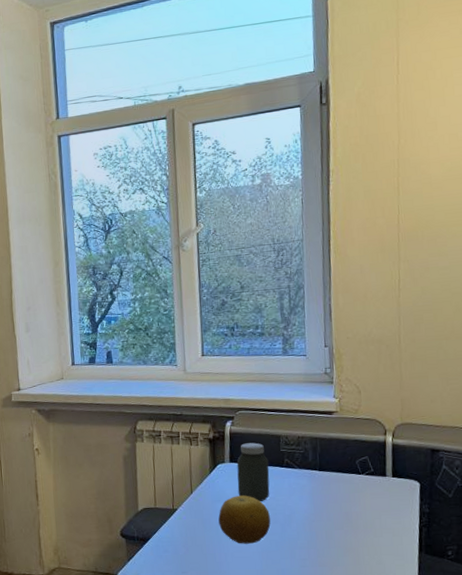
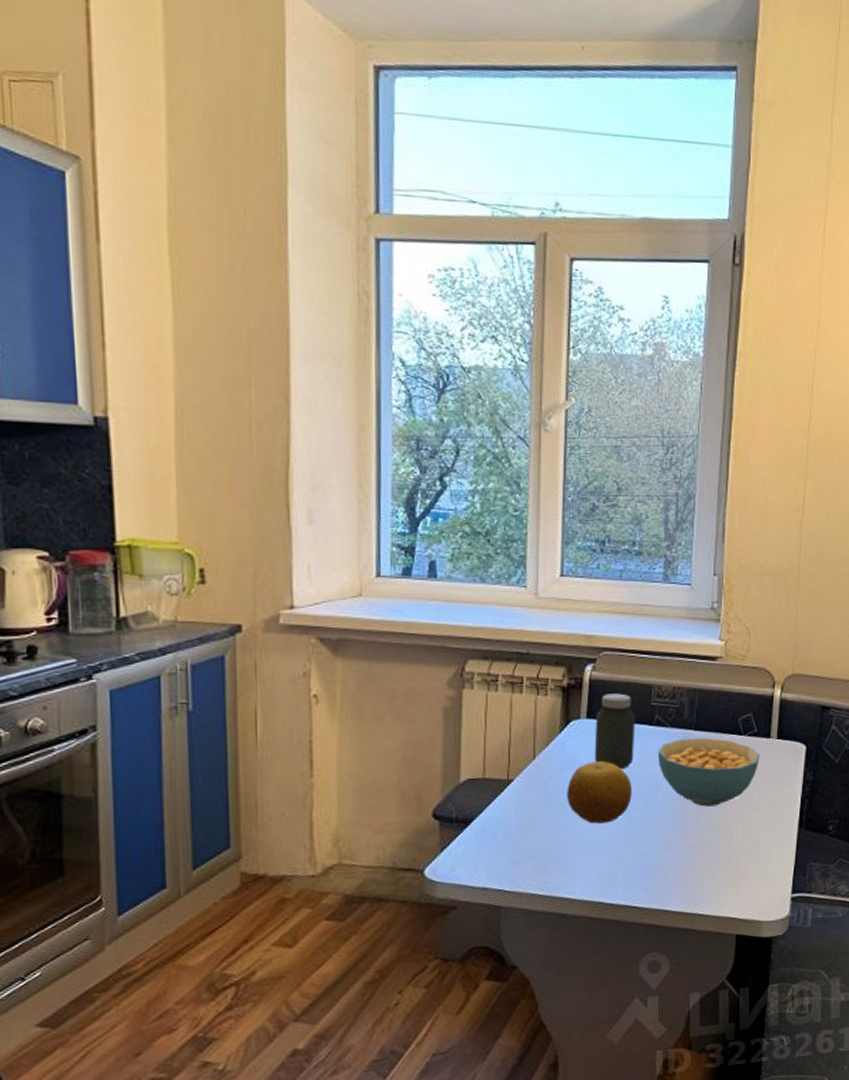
cereal bowl: none [288,476,378,533] -> present [657,737,760,807]

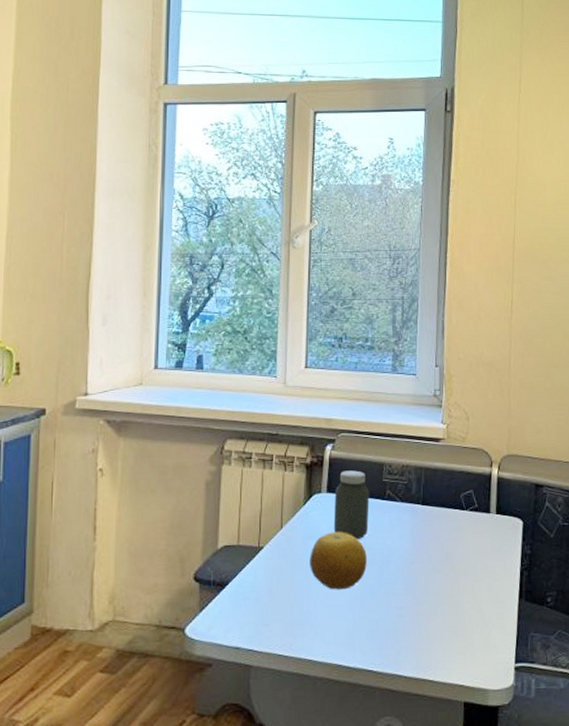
cereal bowl: present [657,737,760,807] -> none [389,512,481,577]

